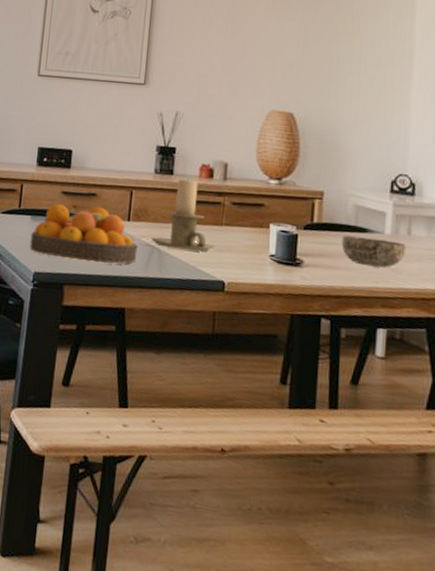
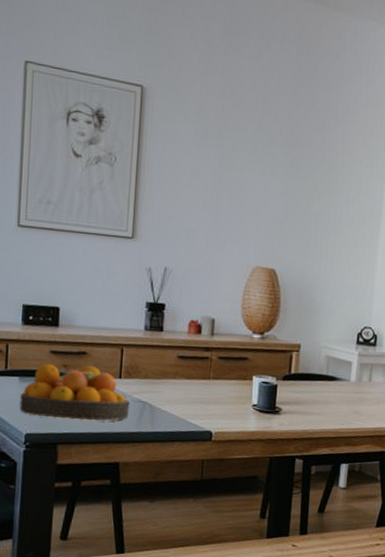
candle holder: present [150,179,216,252] -> none [142,335,204,405]
bowl: present [341,235,407,268] -> none [314,384,368,412]

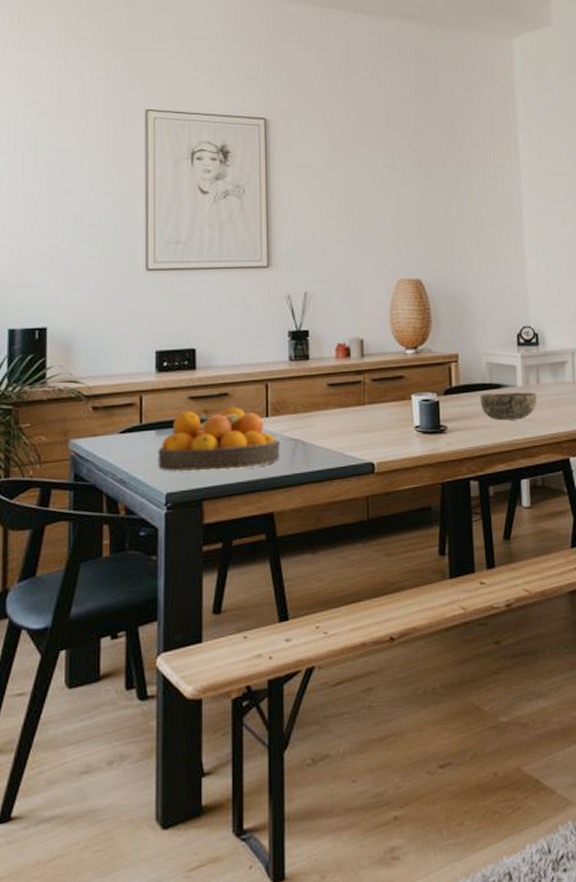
bowl: none [314,384,368,412] -> present [479,392,538,421]

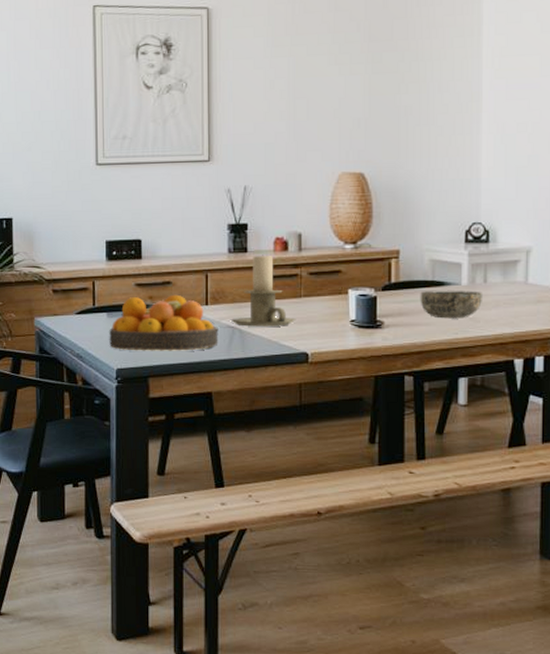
candle holder: none [292,362,361,438] -> present [230,255,296,327]

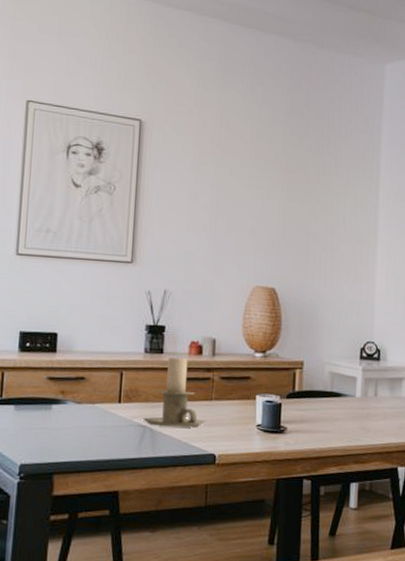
fruit bowl: present [109,294,219,351] -> none [14,390,130,448]
bowl: present [420,291,484,319] -> none [319,401,374,428]

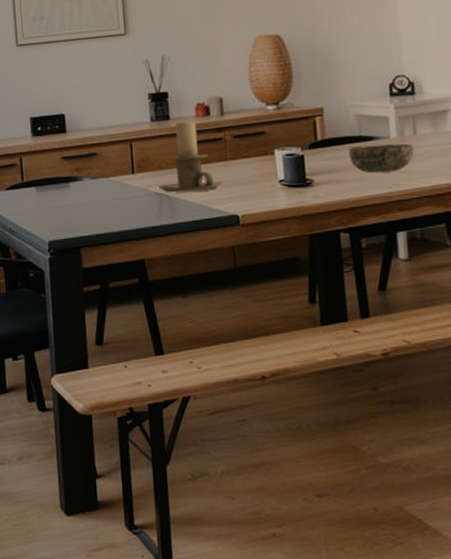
bowl: none [319,401,374,428] -> present [348,143,415,173]

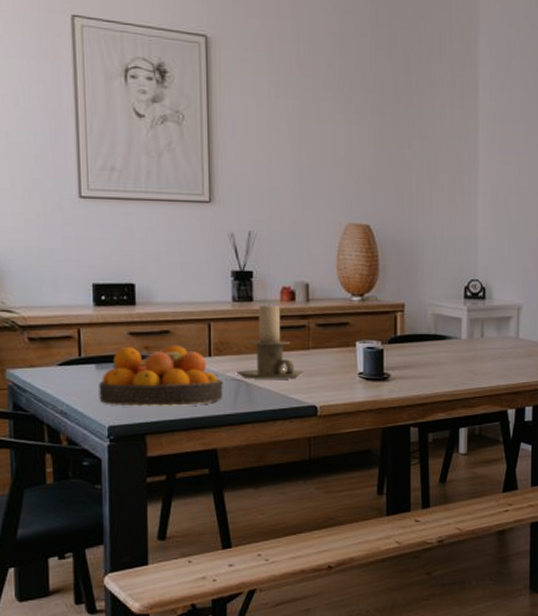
fruit bowl: none [39,165,148,223] -> present [99,345,223,406]
bowl: present [348,143,415,173] -> none [424,345,481,371]

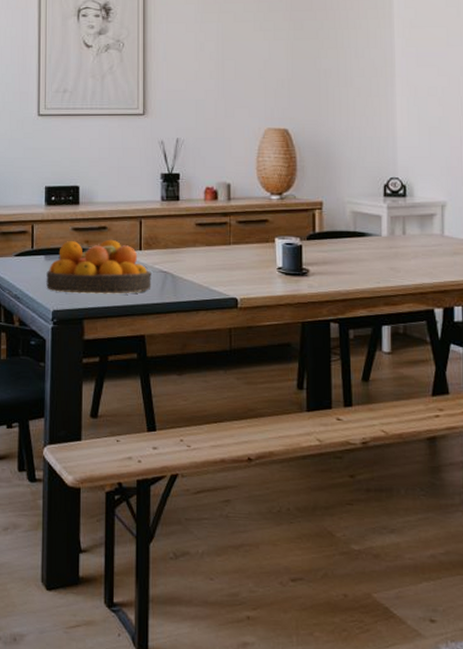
candle holder: present [235,304,305,379] -> none [163,203,226,272]

